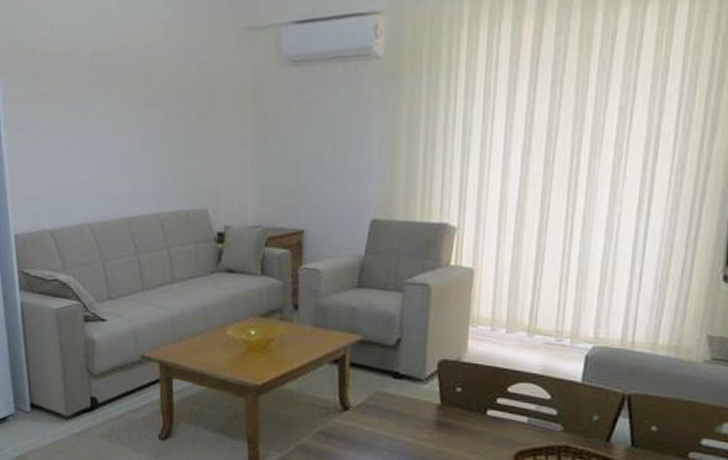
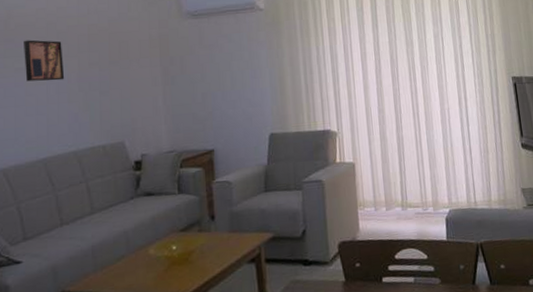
wall art: none [110,82,150,132] -> present [24,40,65,82]

